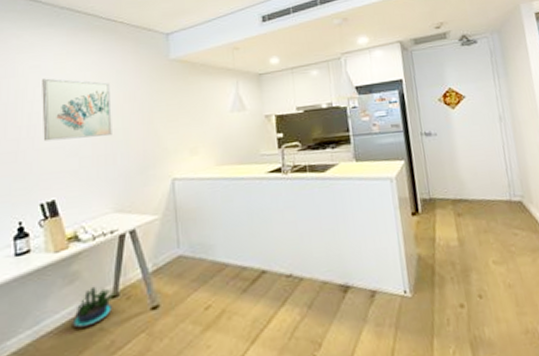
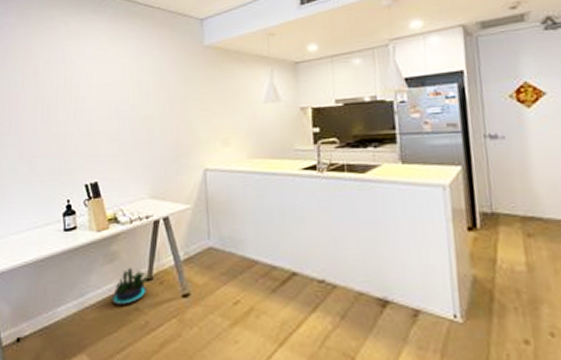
wall art: present [42,78,112,142] -> none [87,64,148,125]

